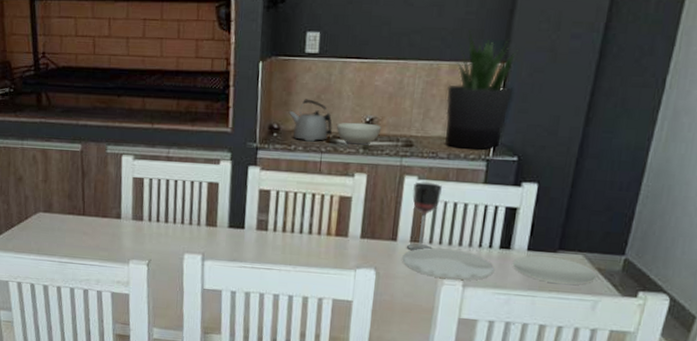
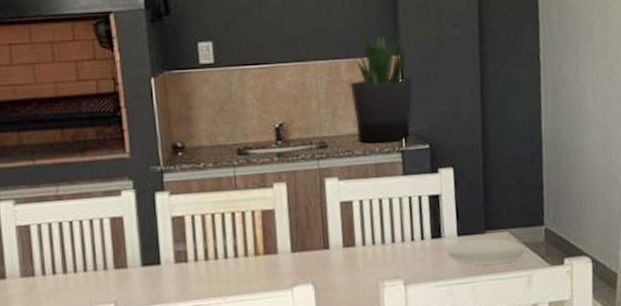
kettle: present [288,99,332,142] -> none [191,111,242,157]
bowl: present [336,122,382,145] -> none [245,129,293,153]
plate: present [402,247,495,281] -> none [338,247,431,281]
wineglass: present [407,182,442,251] -> none [336,182,367,257]

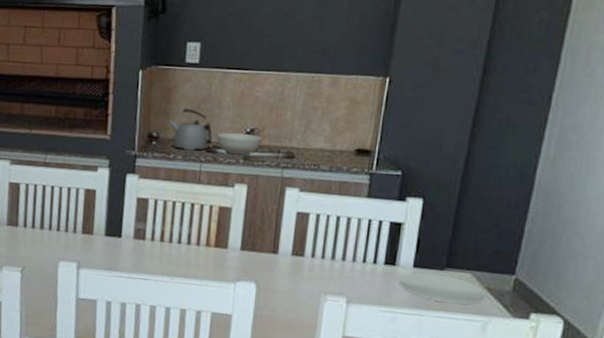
kettle: none [191,111,242,157] -> present [168,108,212,151]
bowl: none [245,129,293,153] -> present [216,132,263,155]
planter: present [350,27,412,143] -> none [327,44,401,165]

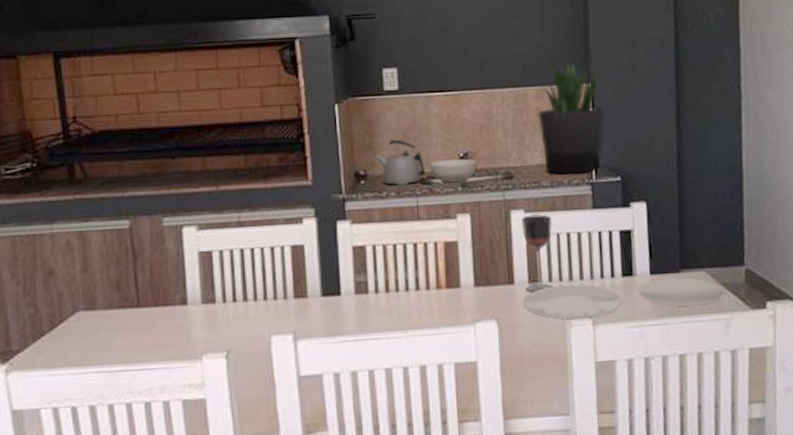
plate: none [283,261,380,297] -> present [523,284,622,320]
wineglass: none [289,194,324,265] -> present [522,214,553,293]
planter: none [327,44,401,165] -> present [538,54,603,175]

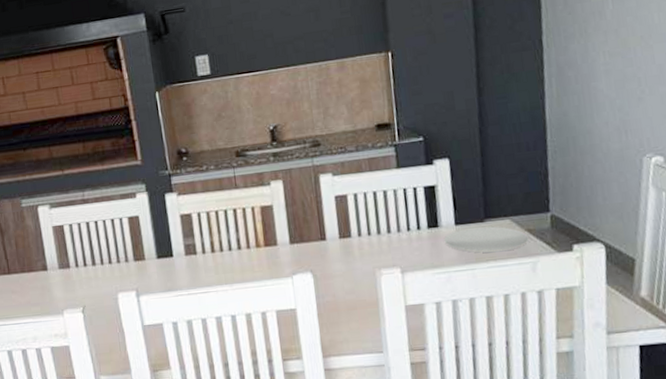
kettle: present [374,139,425,186] -> none [193,118,240,160]
bowl: present [428,158,478,183] -> none [242,131,287,154]
wineglass: present [522,214,553,293] -> none [330,176,363,247]
plate: present [523,284,622,320] -> none [335,237,429,270]
planter: present [538,54,603,175] -> none [340,28,404,139]

